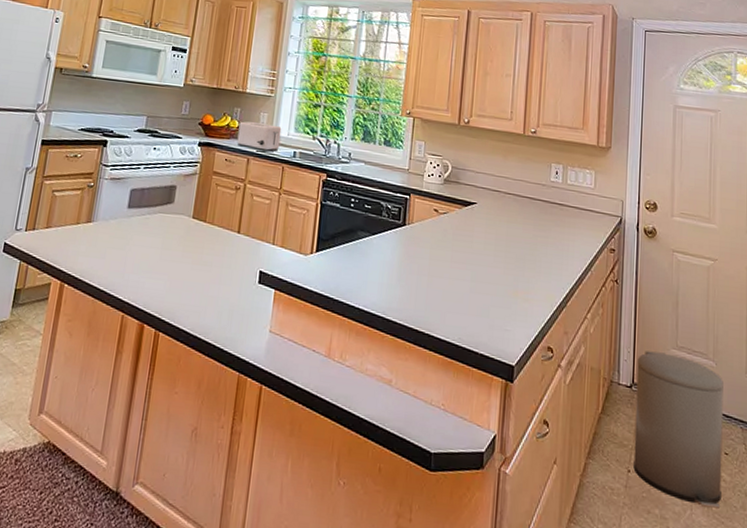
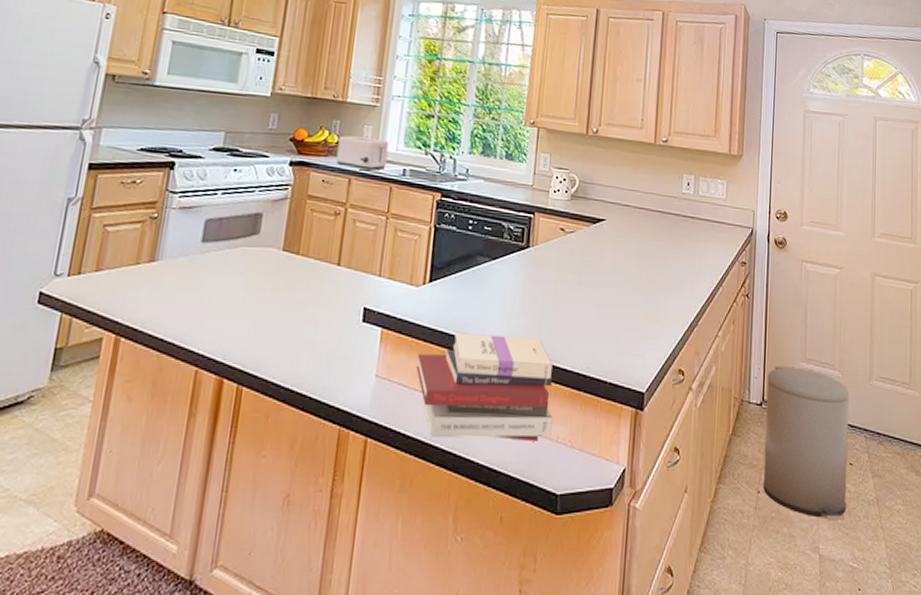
books: none [304,298,427,402] -> present [416,333,553,441]

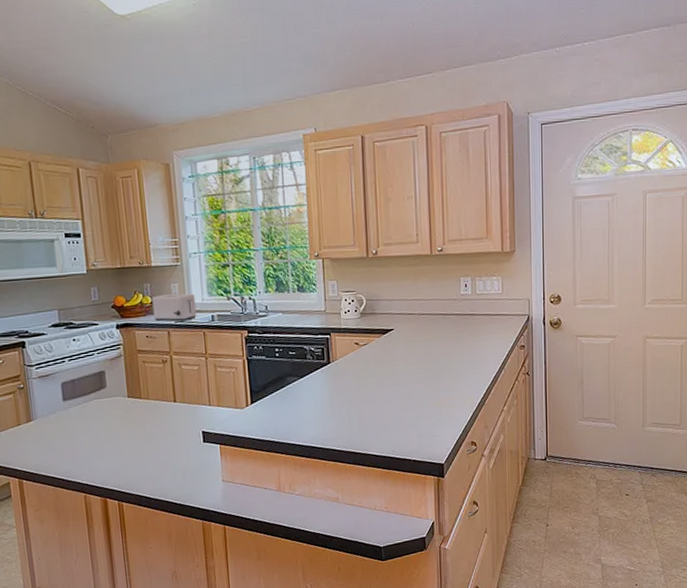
books: present [416,333,553,441] -> none [252,435,370,519]
pedal bin: present [763,366,849,520] -> none [550,425,624,539]

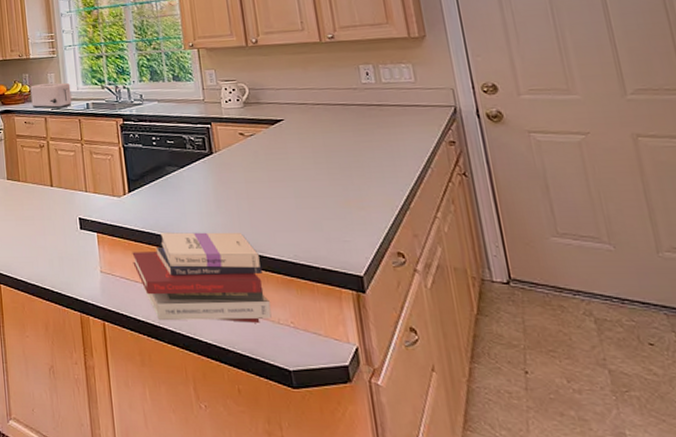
books: none [252,435,370,519] -> present [132,232,272,323]

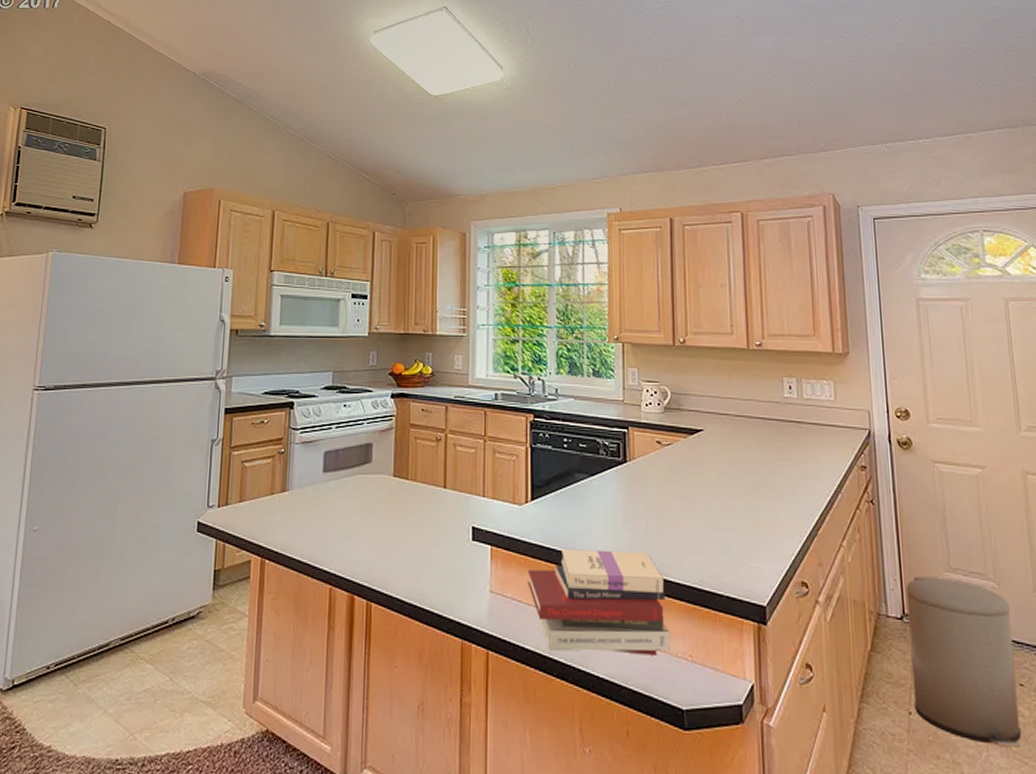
toaster: present [30,82,72,109] -> none [432,365,479,397]
pedal bin: none [509,242,656,405] -> present [906,576,1021,748]

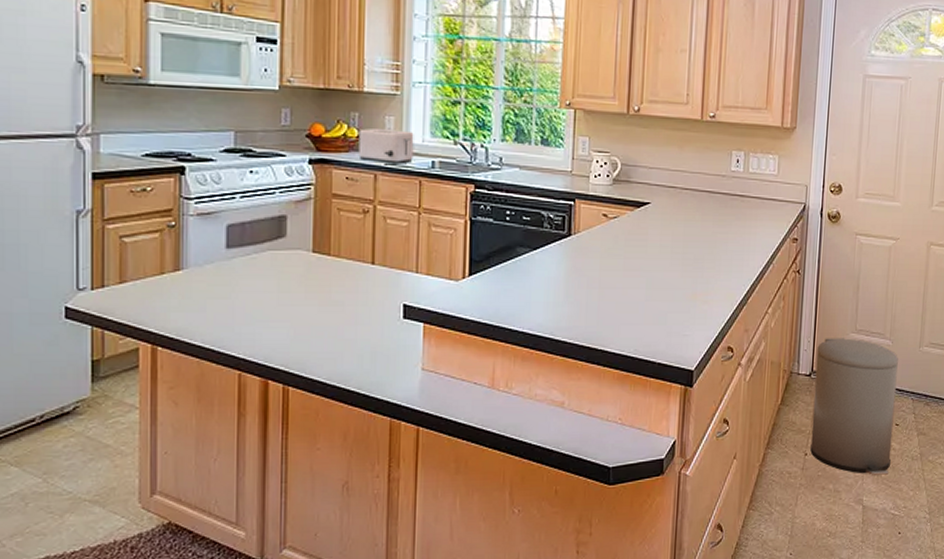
toaster: none [432,365,479,397] -> present [358,127,414,164]
books: present [527,549,670,655] -> none [462,324,602,423]

